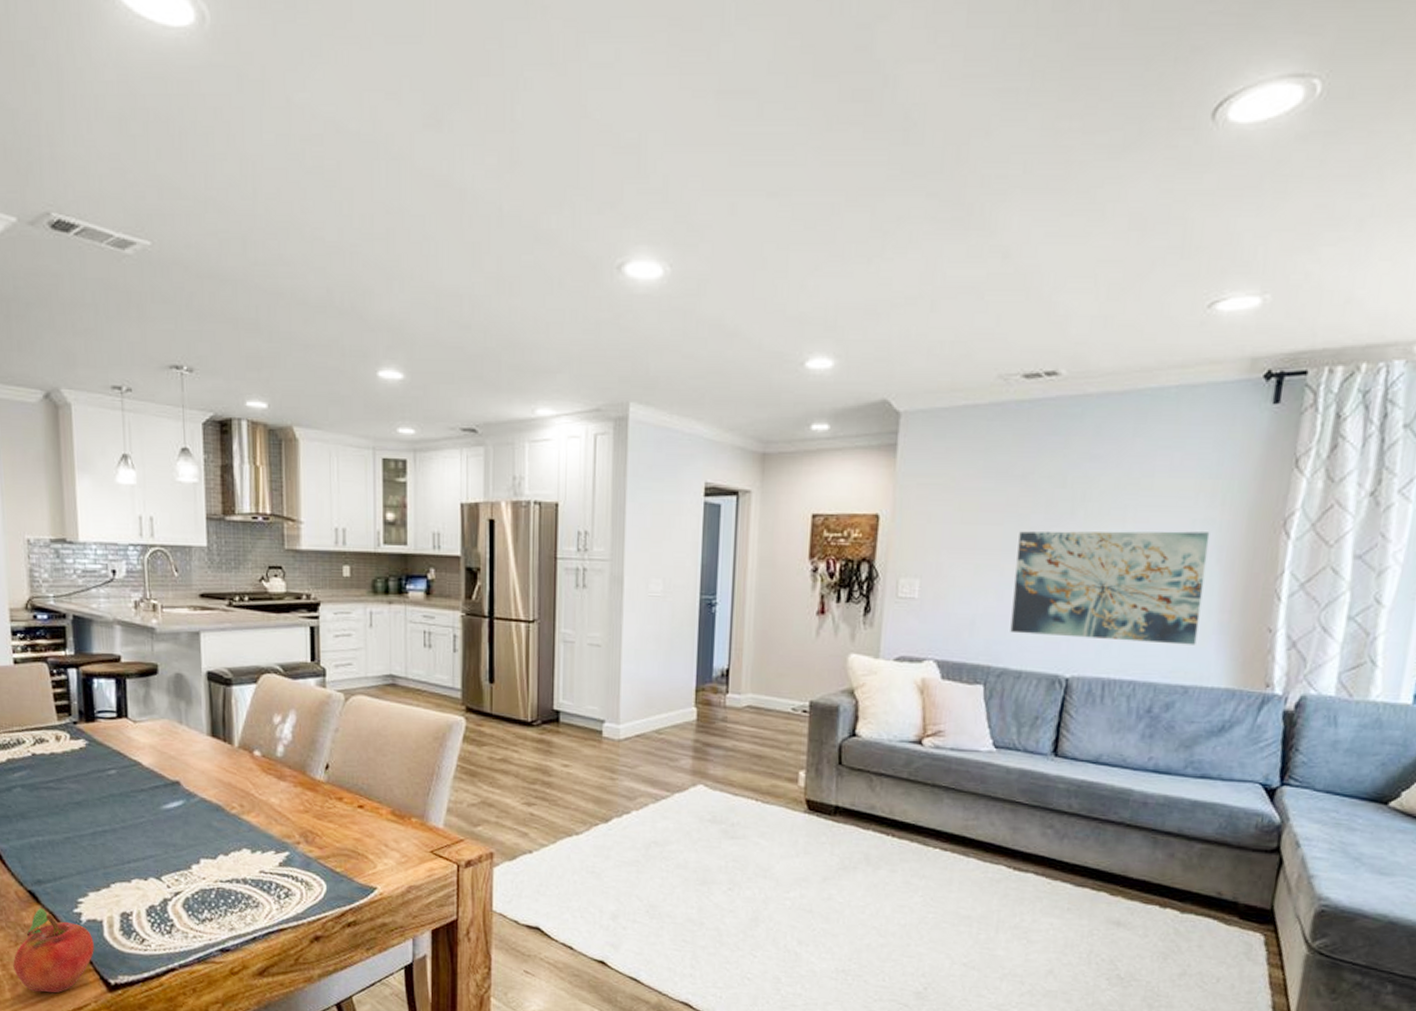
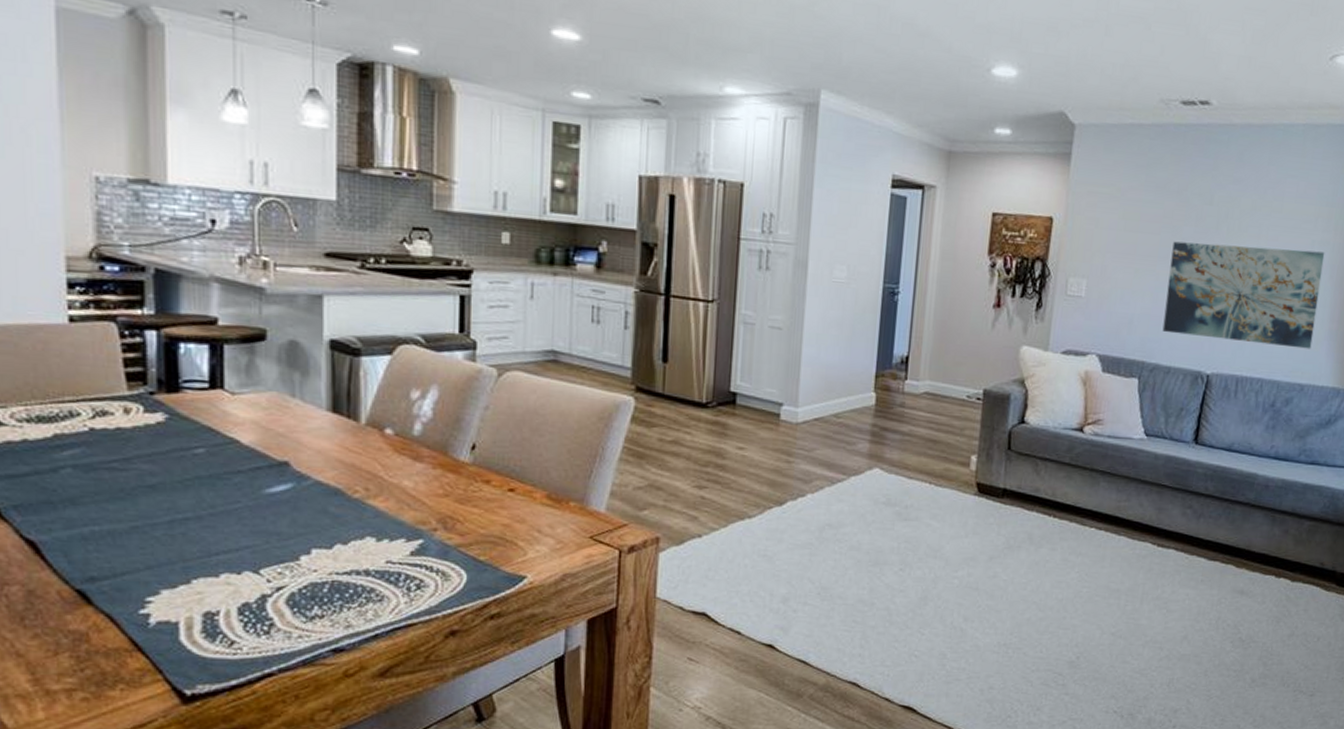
fruit: present [13,908,94,993] -> none [50,610,165,710]

